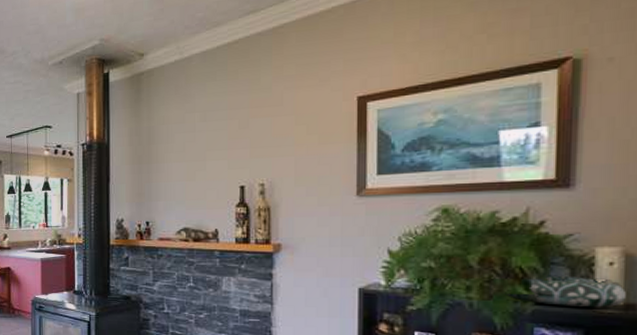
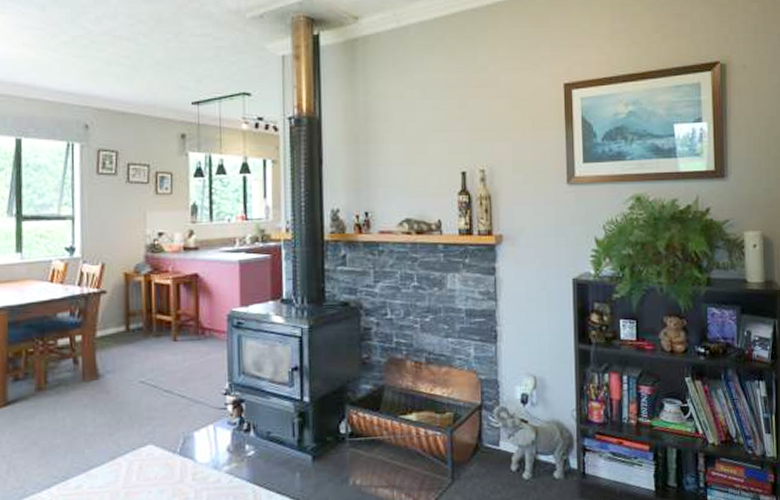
decorative bowl: present [503,275,628,308] -> none [684,258,766,287]

